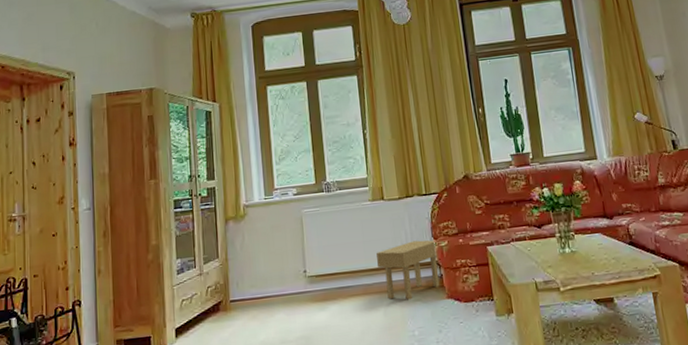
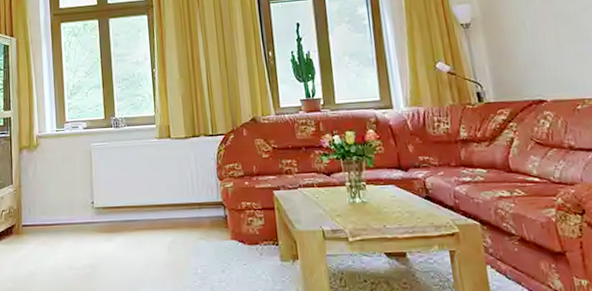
side table: present [376,240,440,300] -> none [162,180,224,238]

